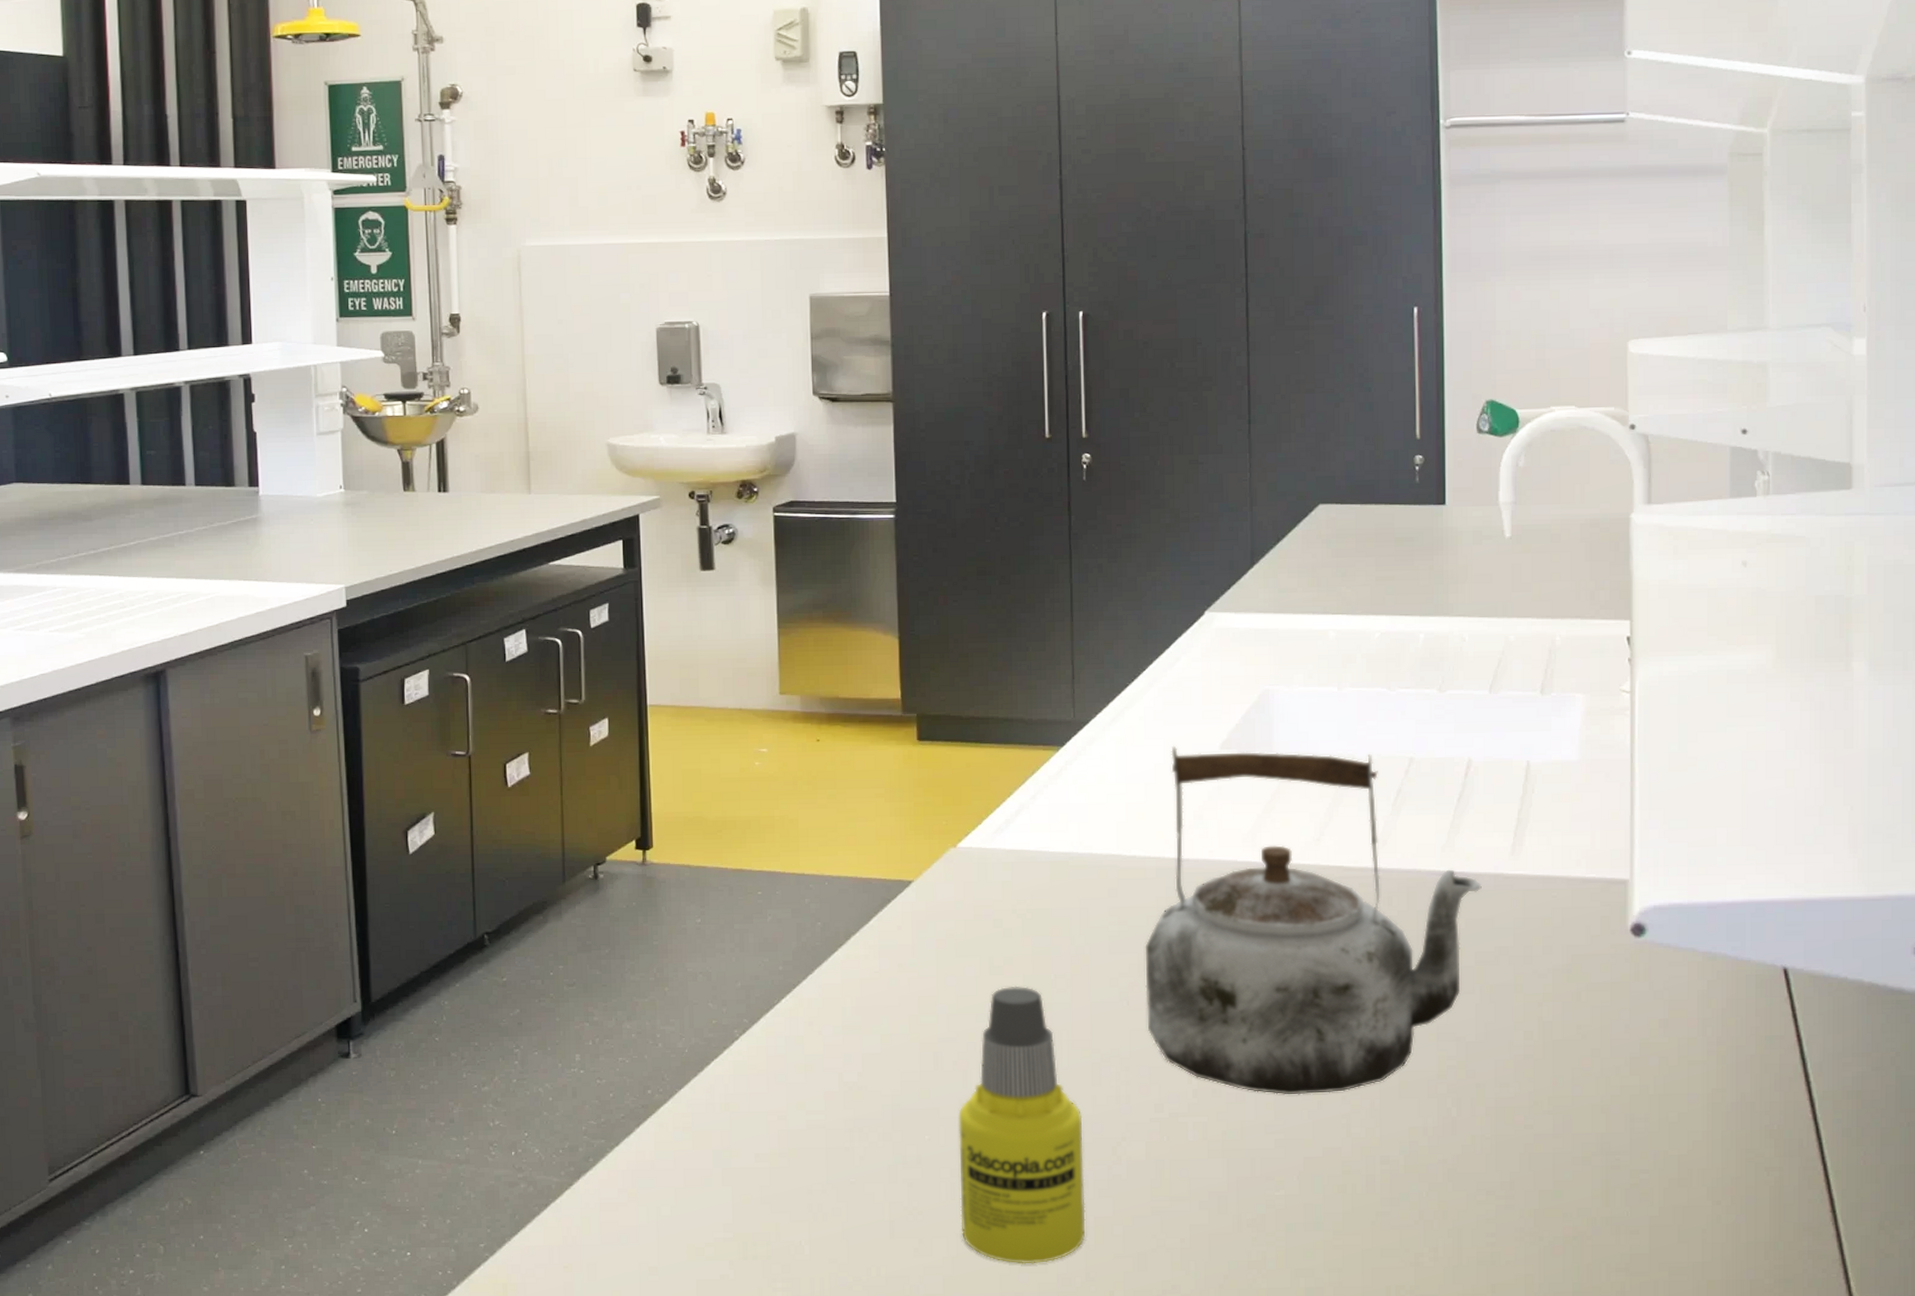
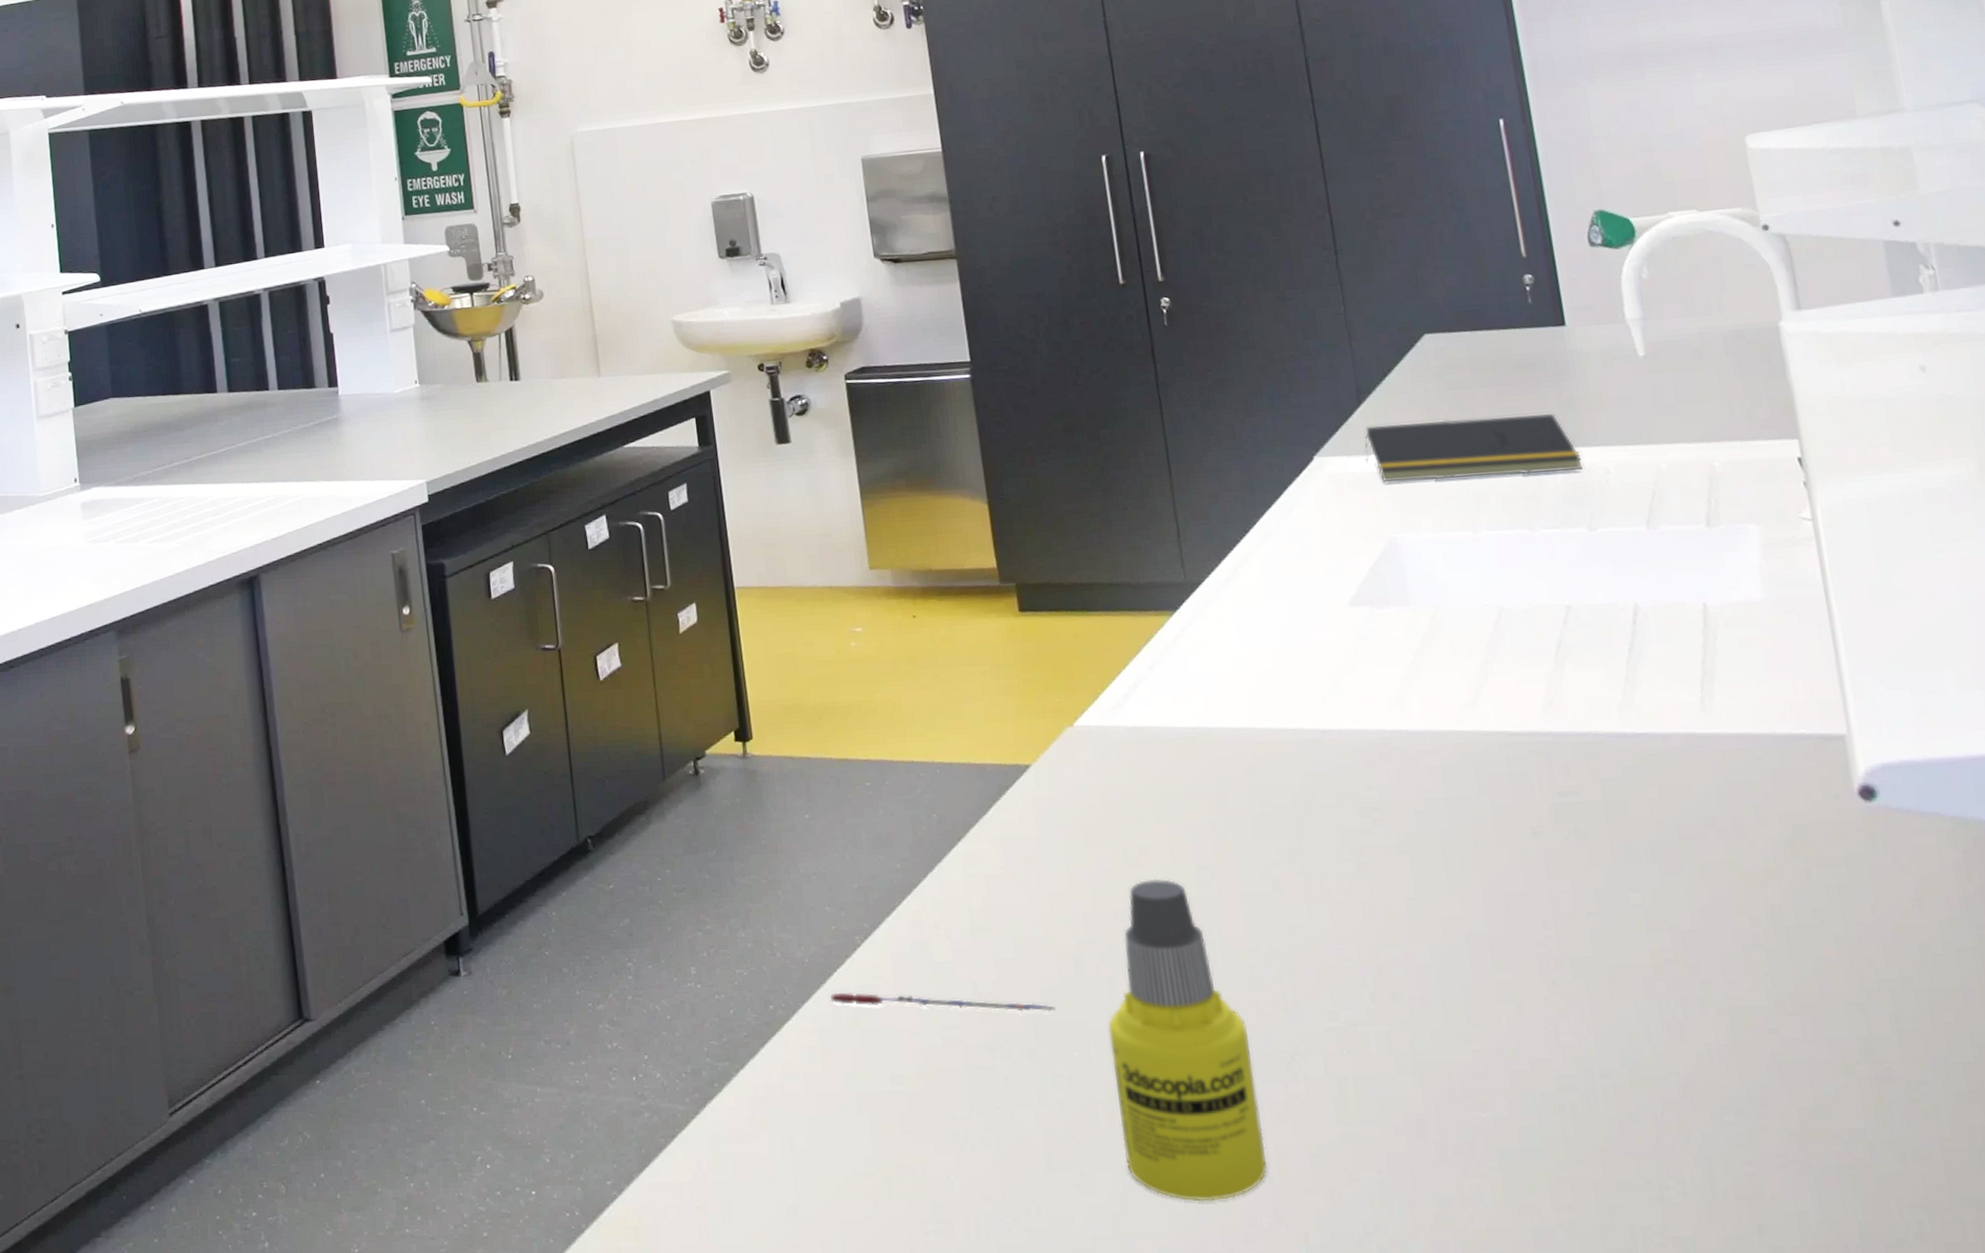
pen: none [706,1079,913,1100] -> present [830,992,1056,1012]
kettle: present [1145,745,1482,1095] -> none [1294,604,1673,998]
notepad: none [1252,585,1443,639] -> present [1365,414,1583,482]

